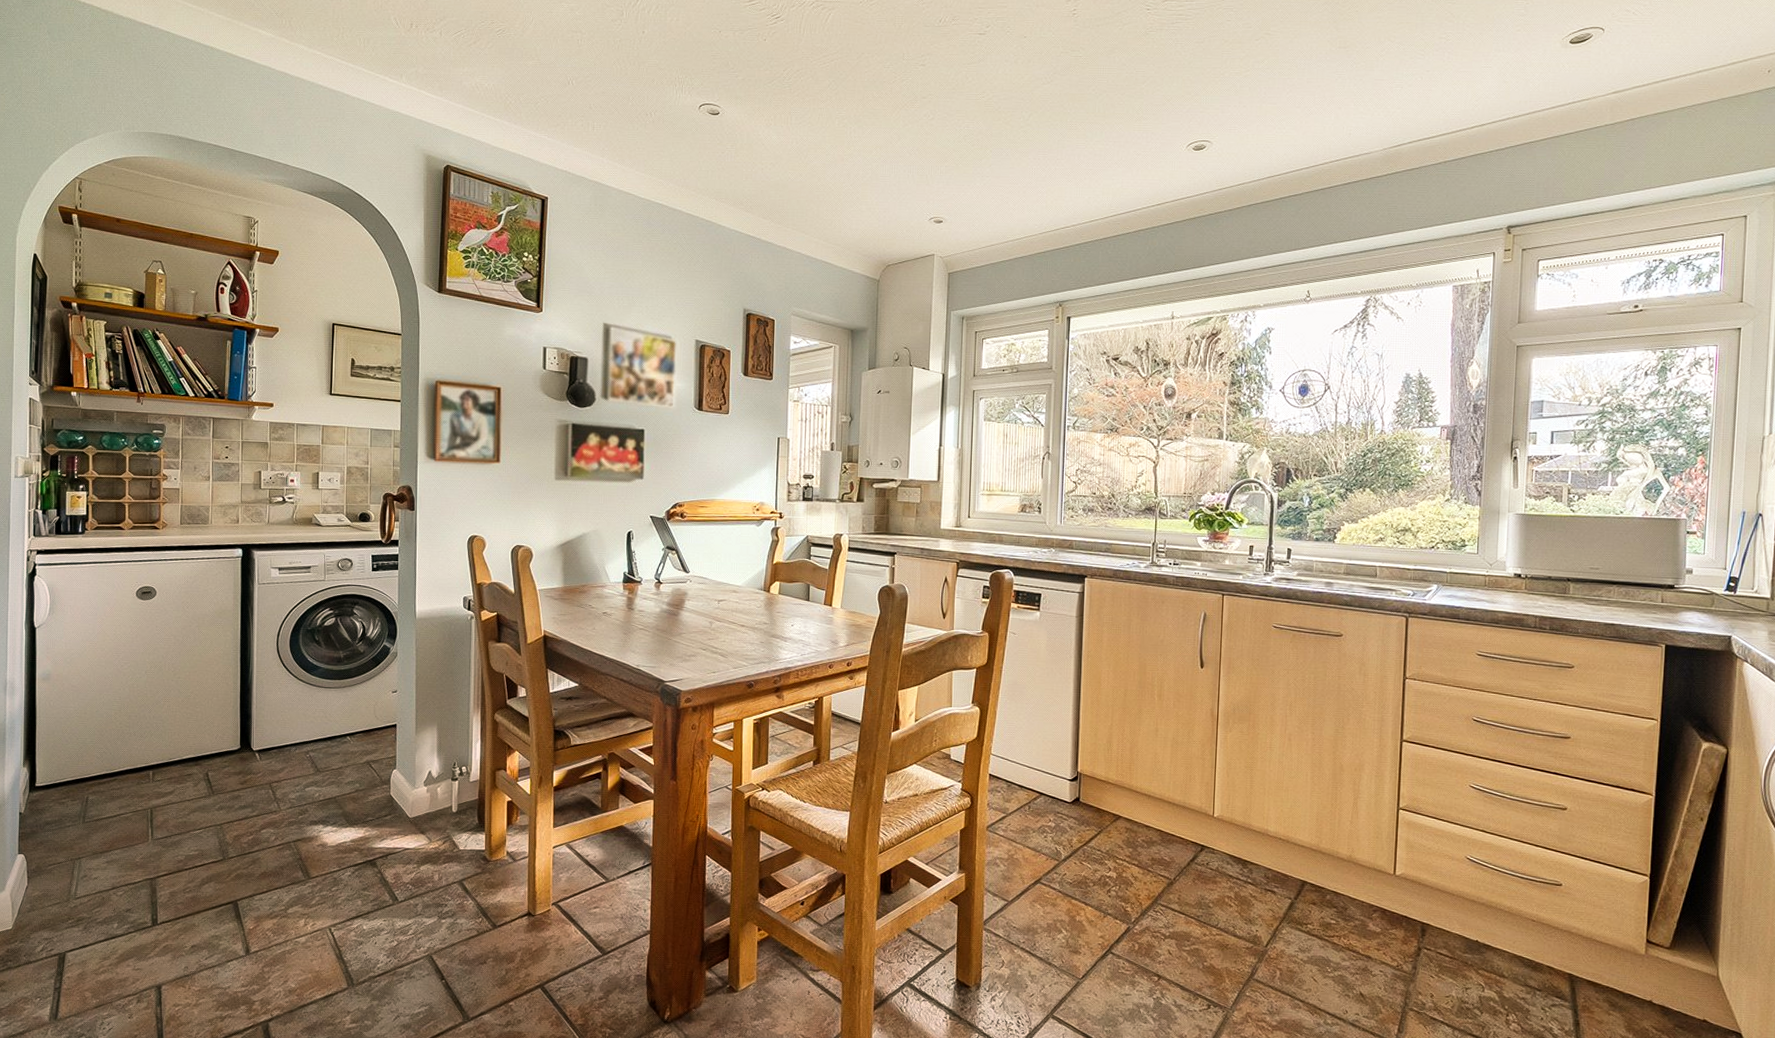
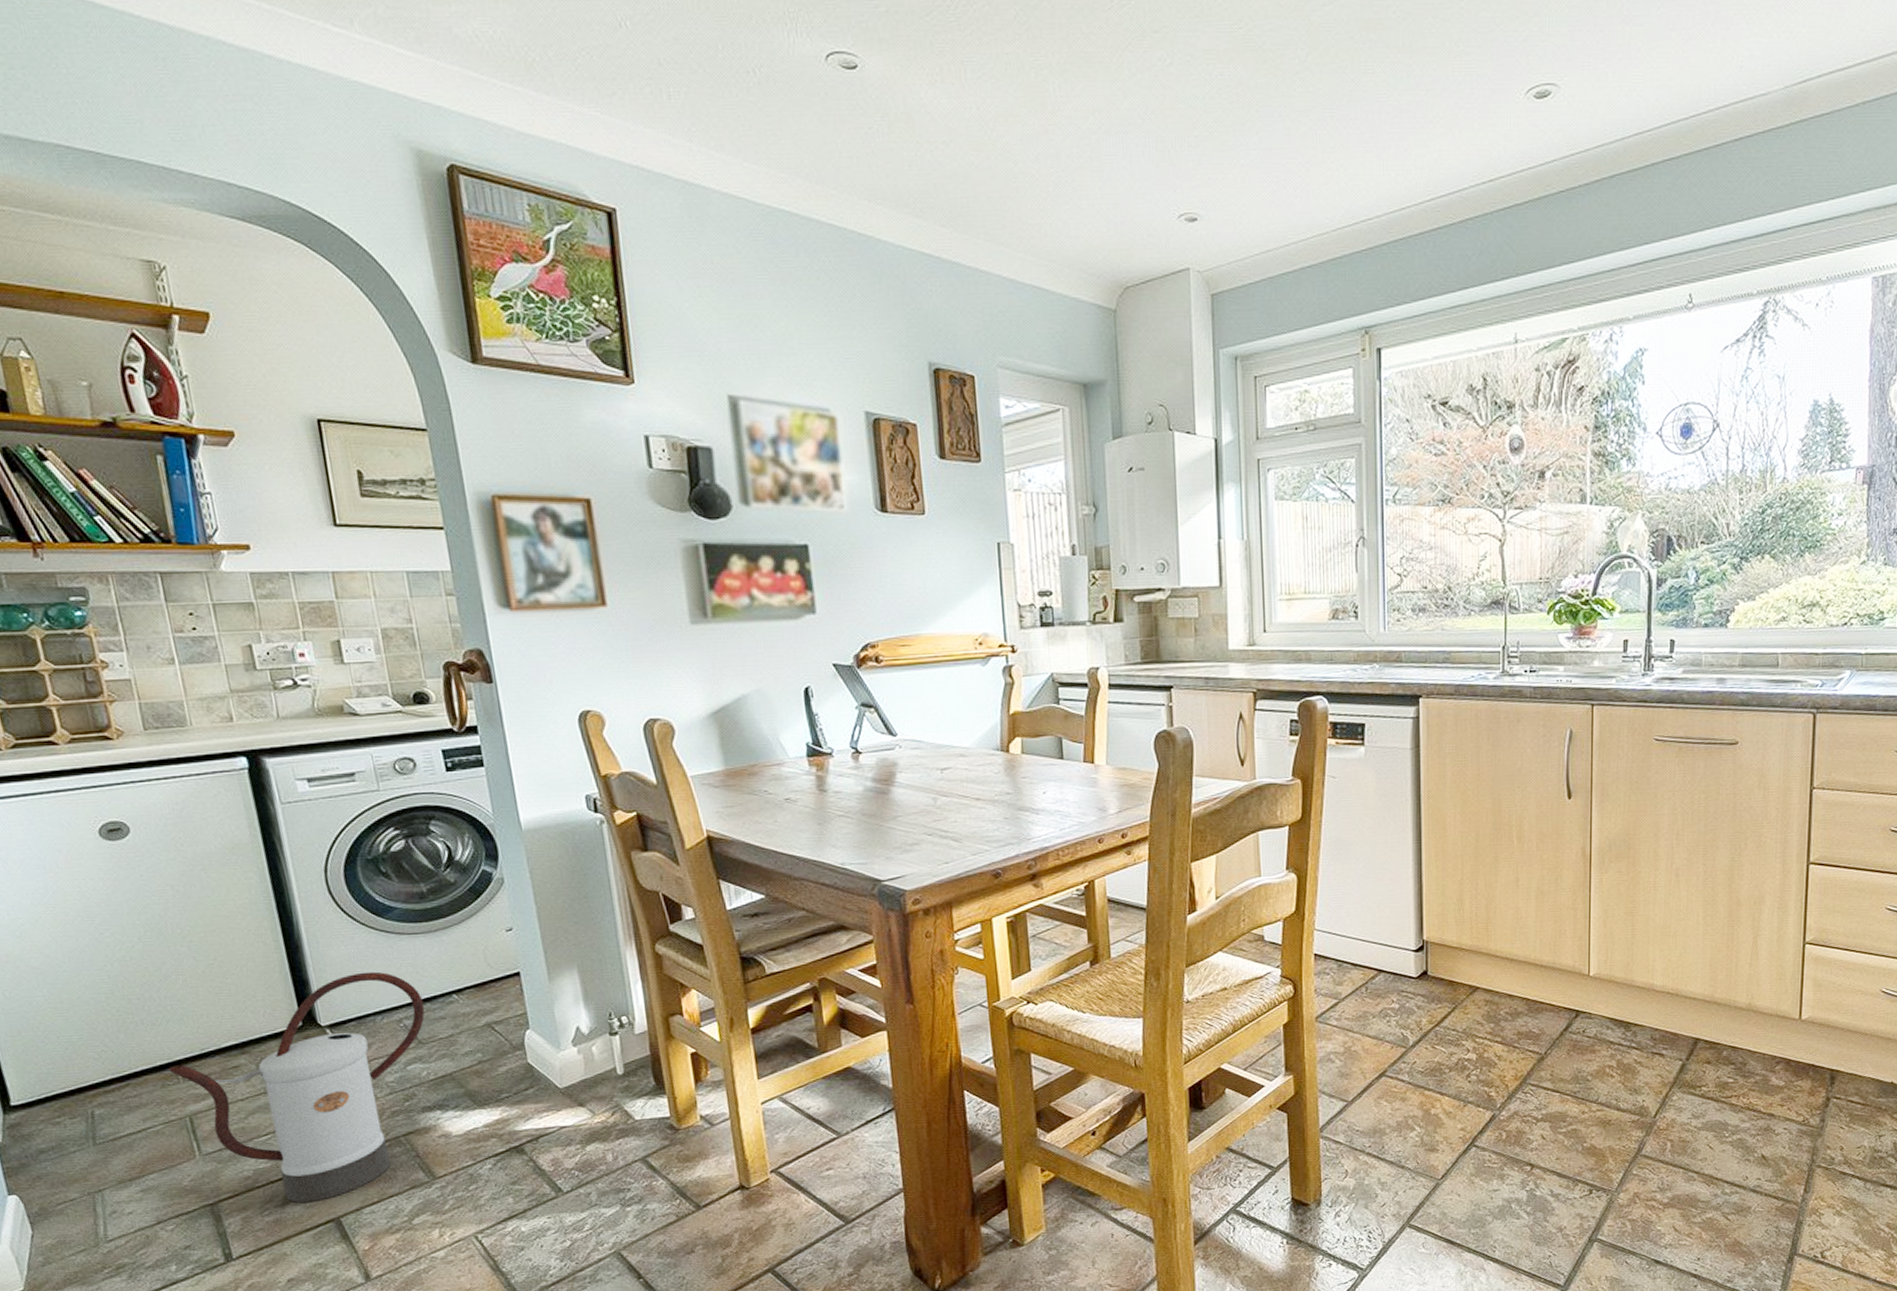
watering can: none [145,713,326,886] -> present [169,971,425,1203]

